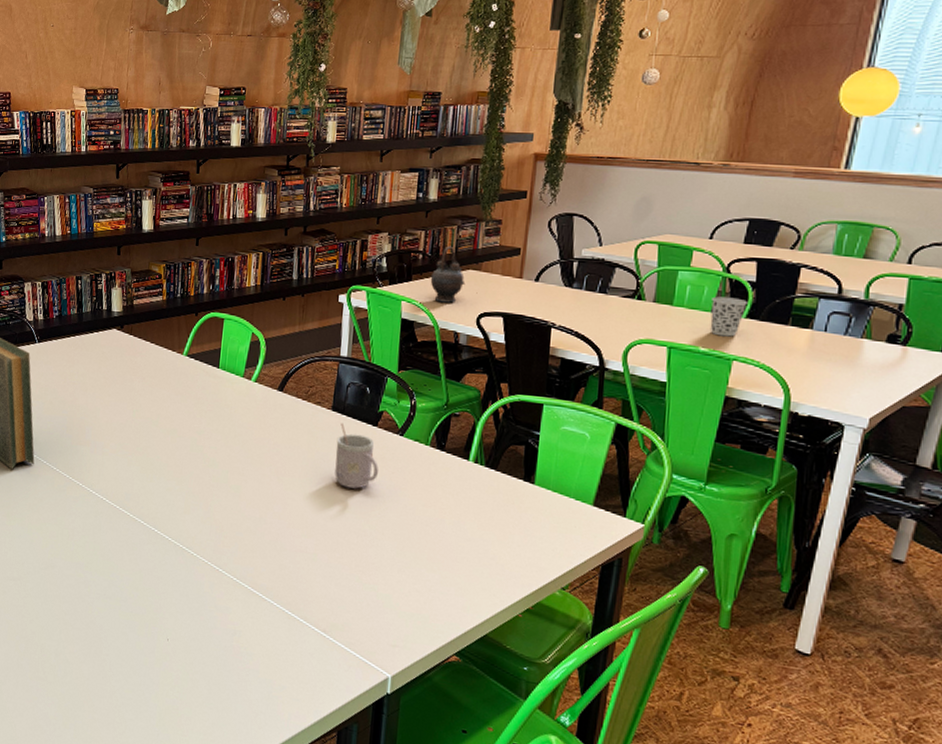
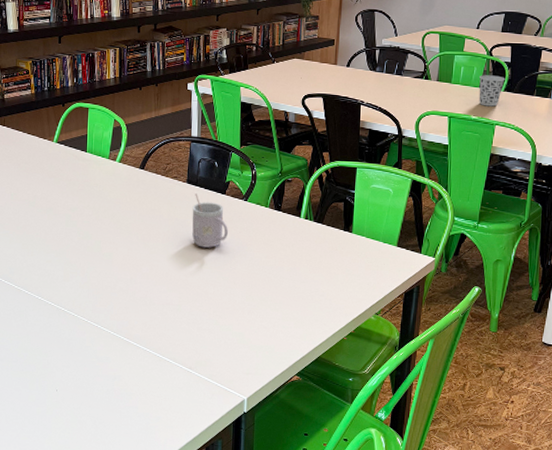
teapot: present [430,245,466,303] -> none [263,38,292,87]

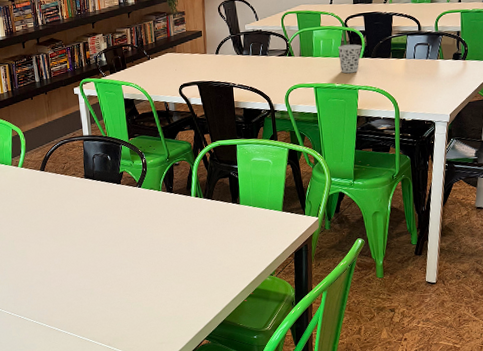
mug: present [192,193,228,248] -> none [92,186,128,235]

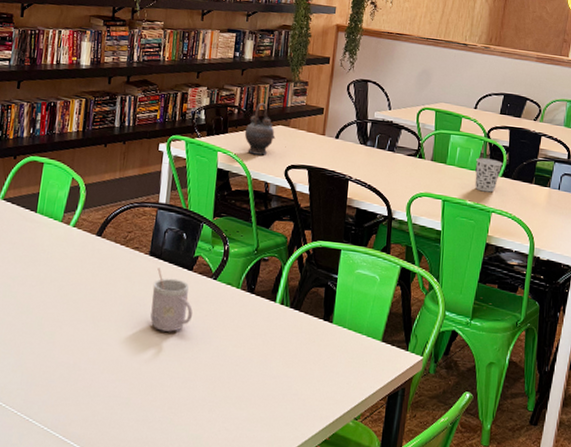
mug: none [92,186,128,235] -> present [150,268,193,332]
teapot: none [140,37,166,82] -> present [244,102,276,155]

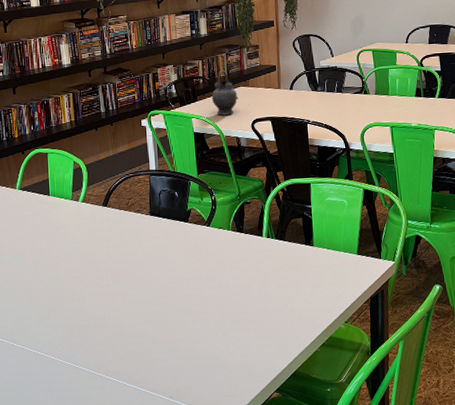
mug: present [150,268,193,332] -> none [157,224,195,276]
cup: present [474,158,503,193] -> none [414,84,438,114]

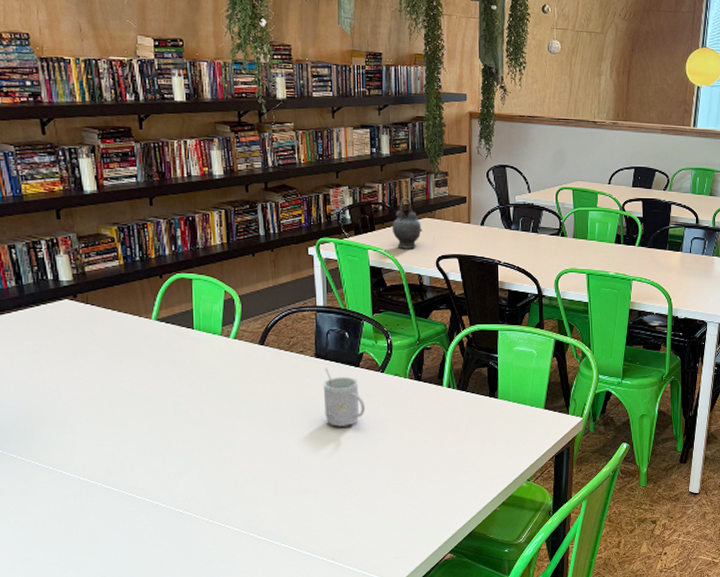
mug: none [157,224,195,276] -> present [323,368,365,427]

